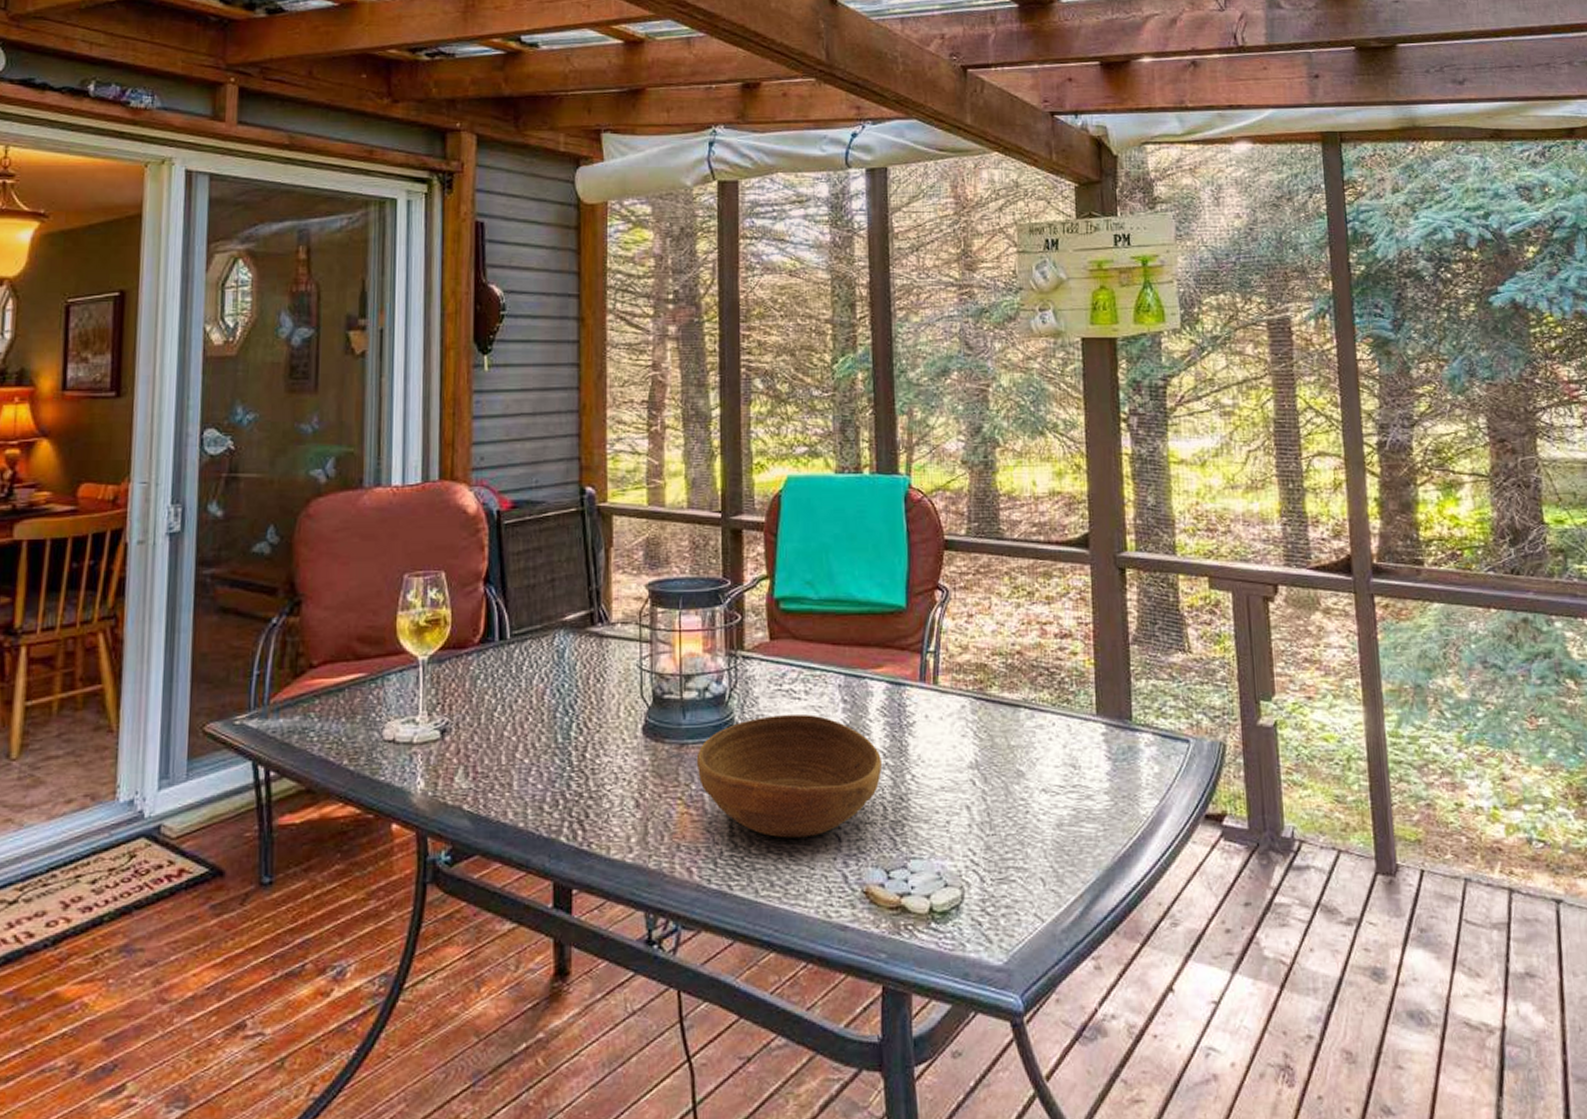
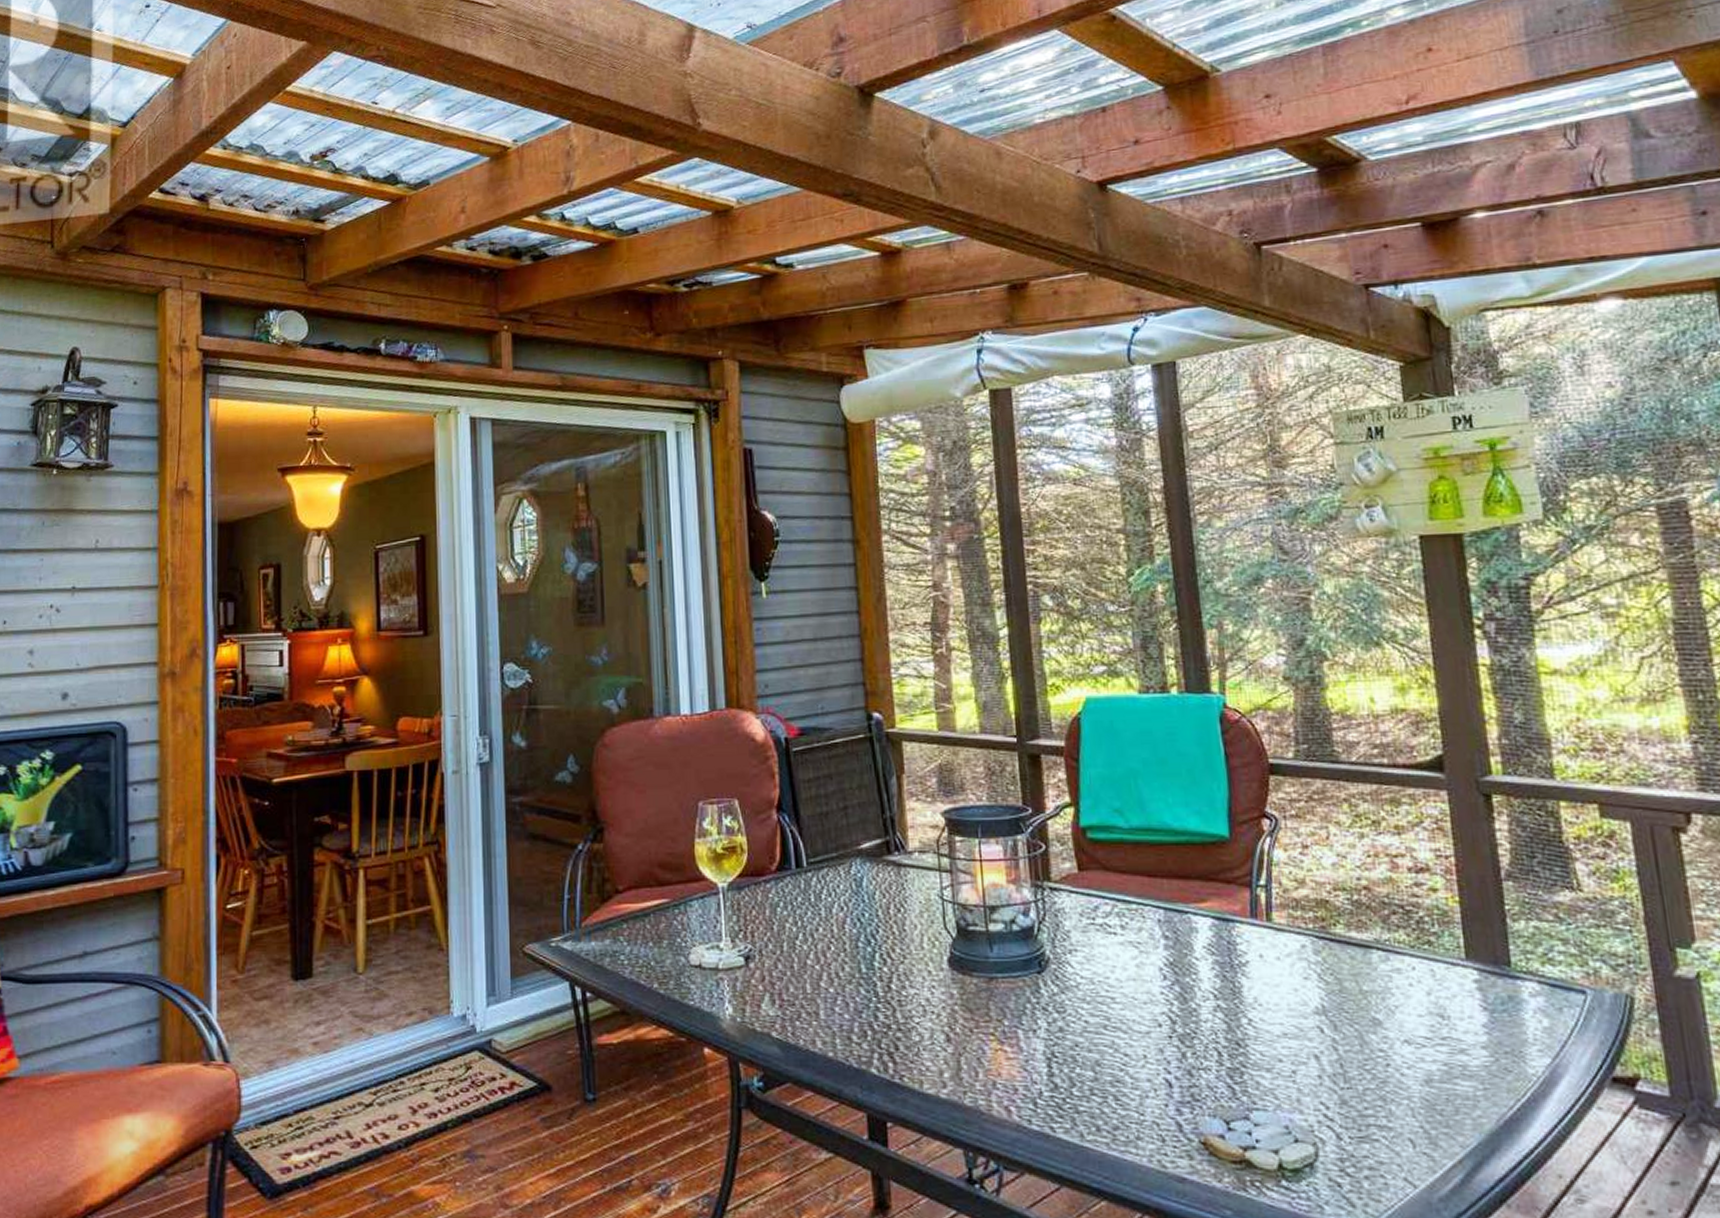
bowl: present [696,714,883,838] -> none [1007,951,1214,1081]

